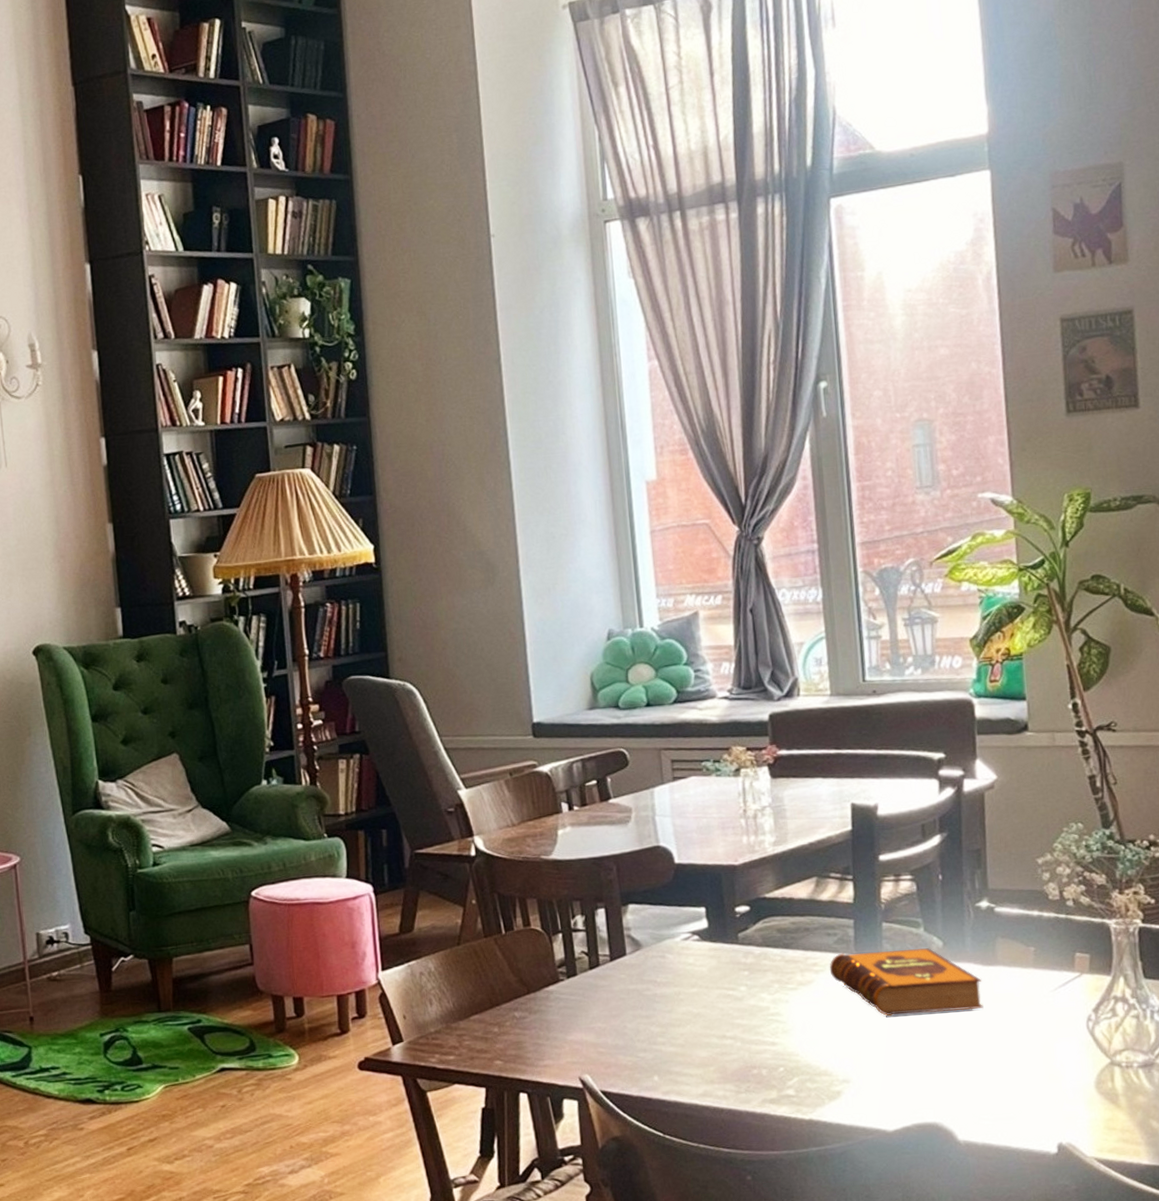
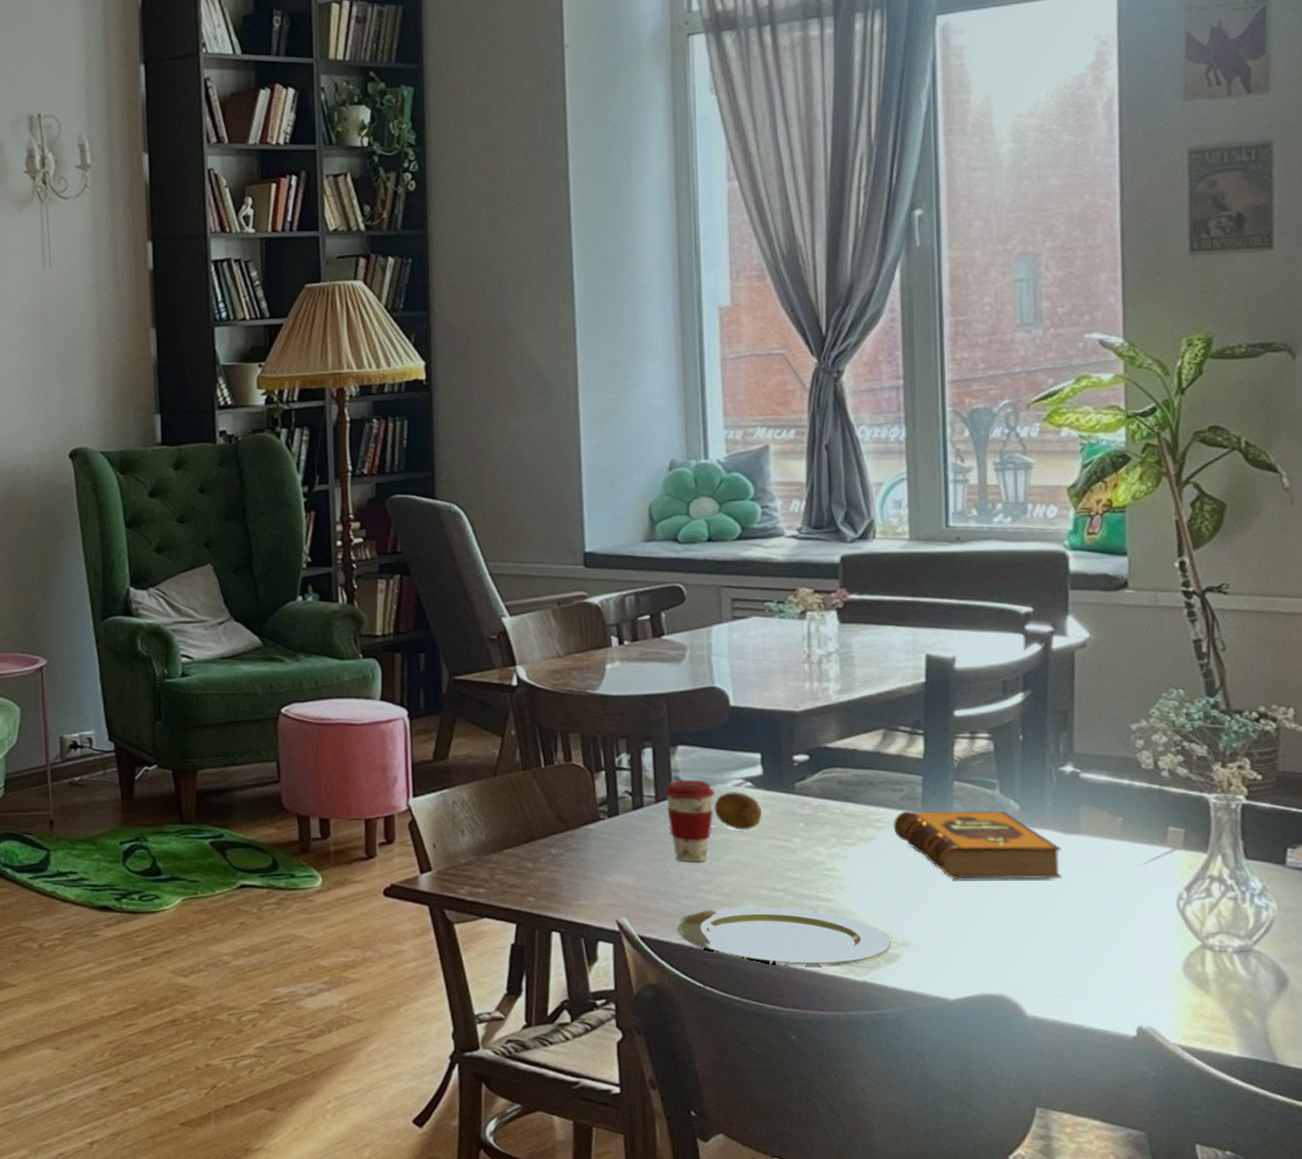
coffee cup: none [617,936,666,1017] -> present [664,779,716,863]
plate: none [637,1053,833,1109] -> present [678,906,890,965]
fruit: none [664,945,709,983] -> present [714,792,762,830]

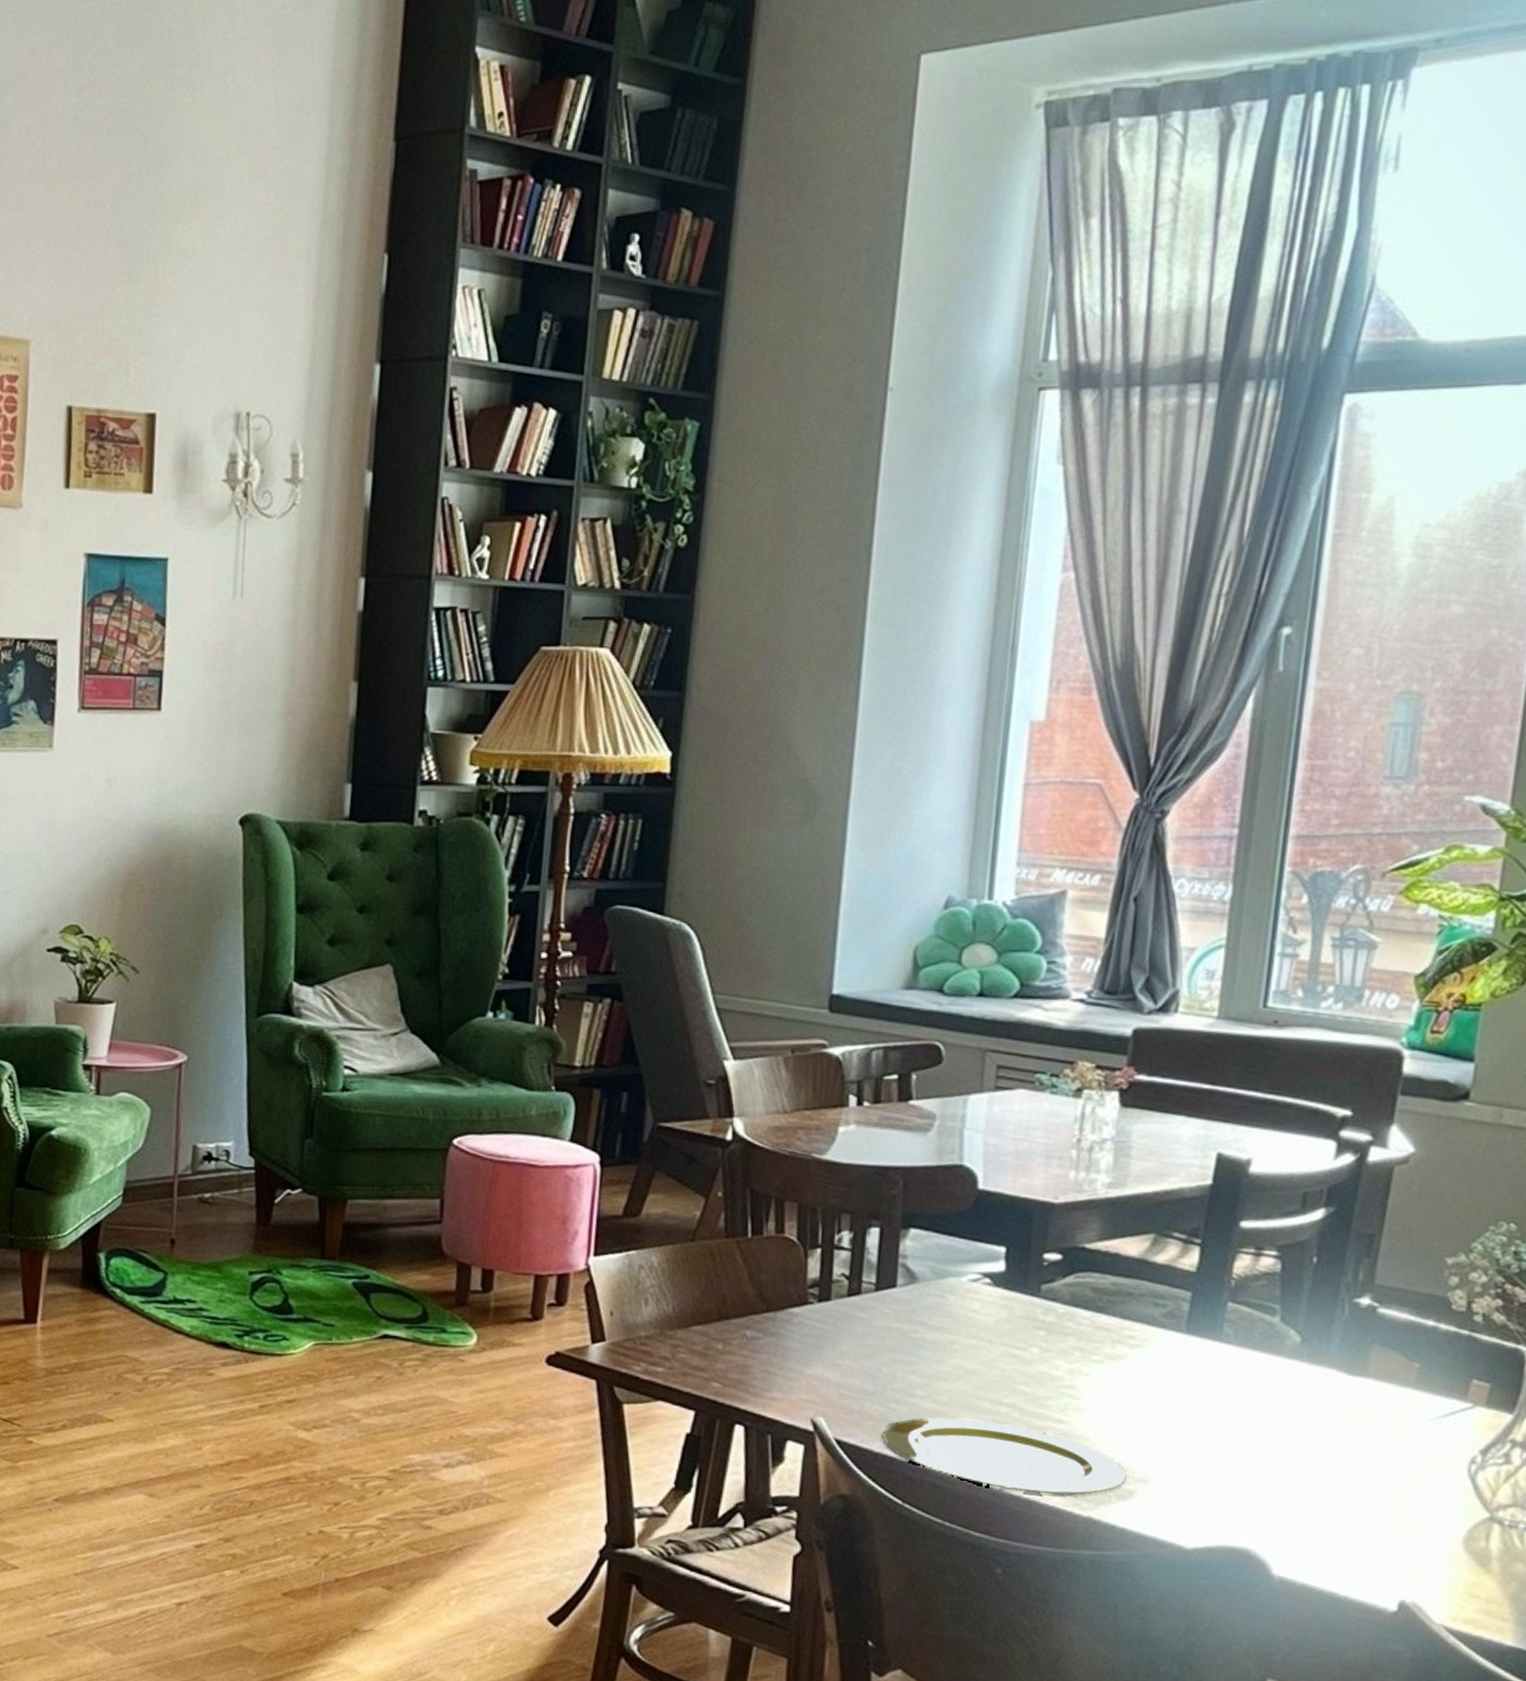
coffee cup: present [664,779,716,863] -> none [886,1267,947,1364]
fruit: present [714,792,762,830] -> none [942,1287,998,1333]
hardback book: present [893,810,1062,880] -> none [1148,1329,1342,1425]

